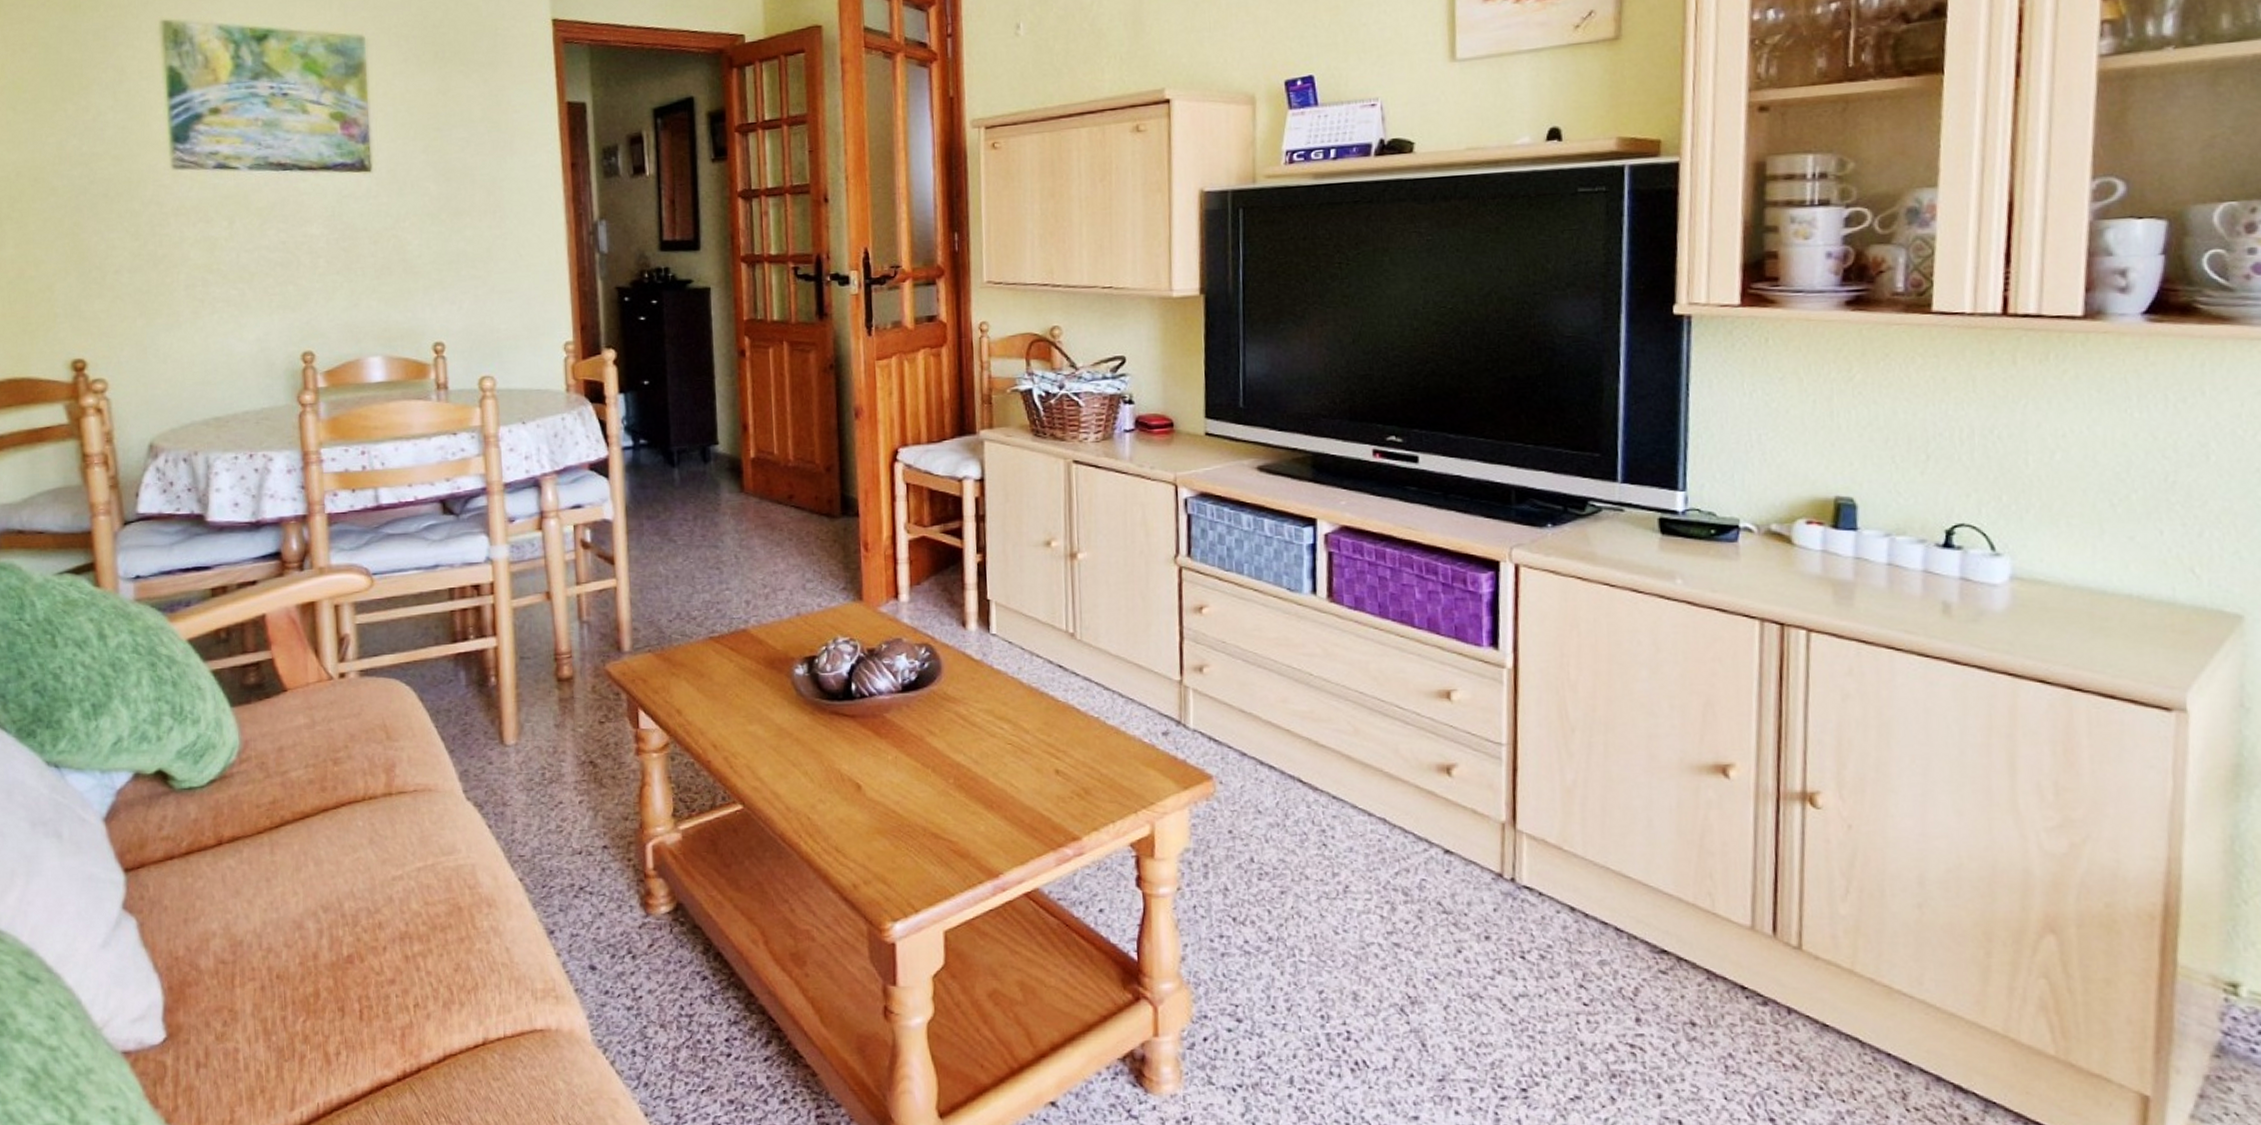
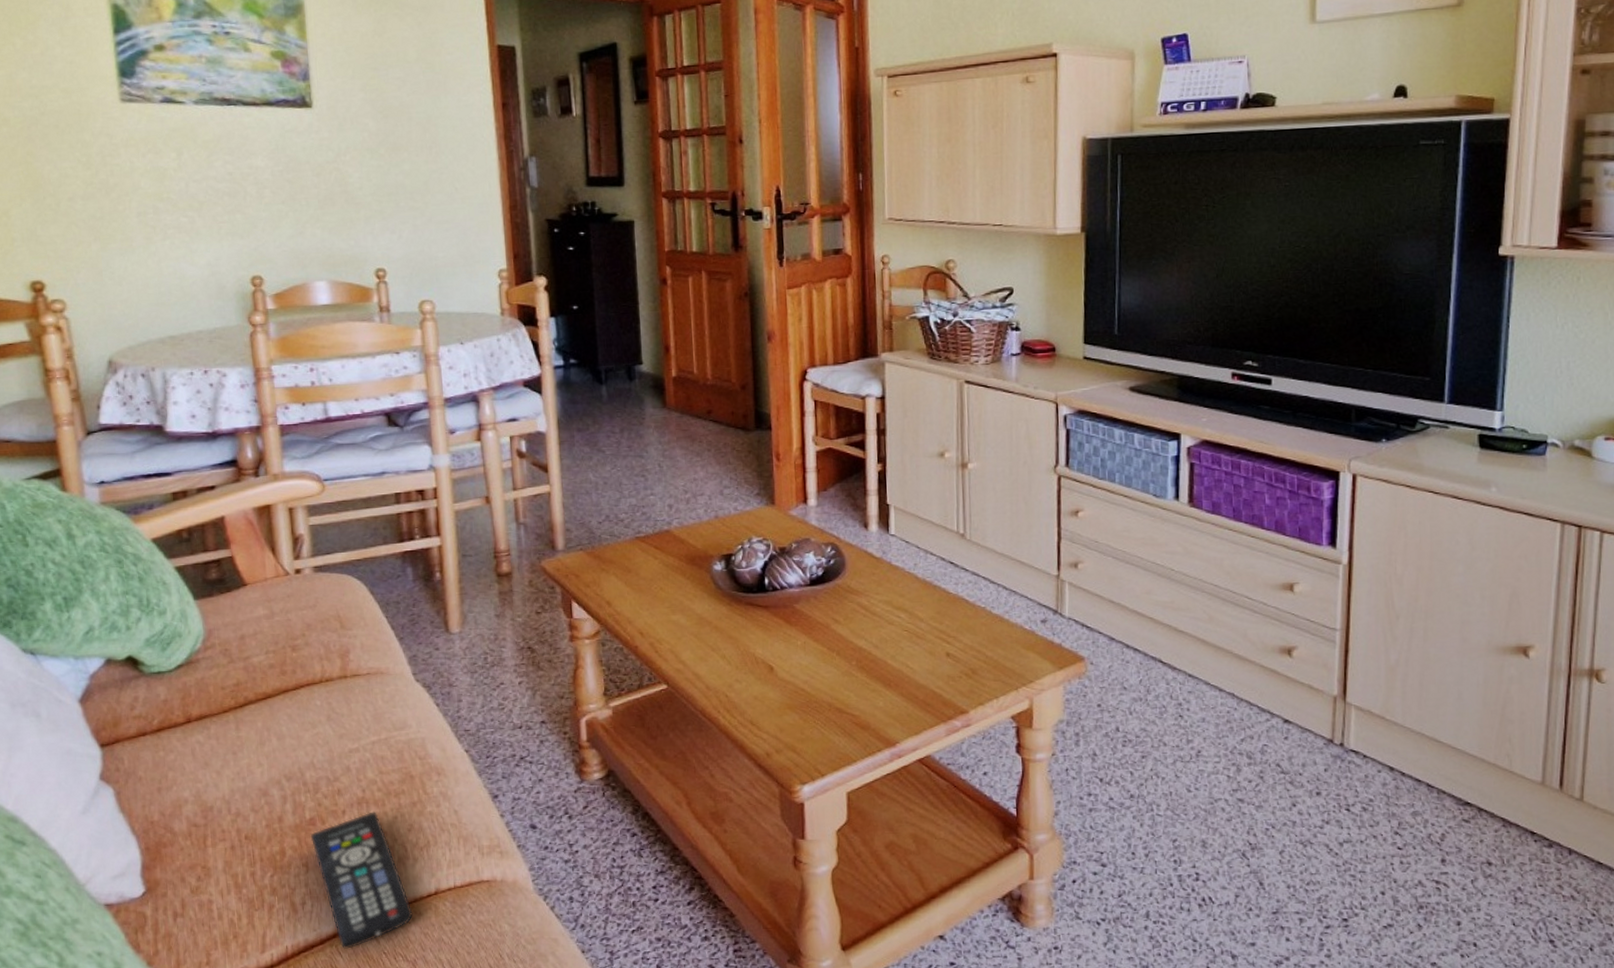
remote control: none [347,948,458,1109] -> present [310,811,413,950]

